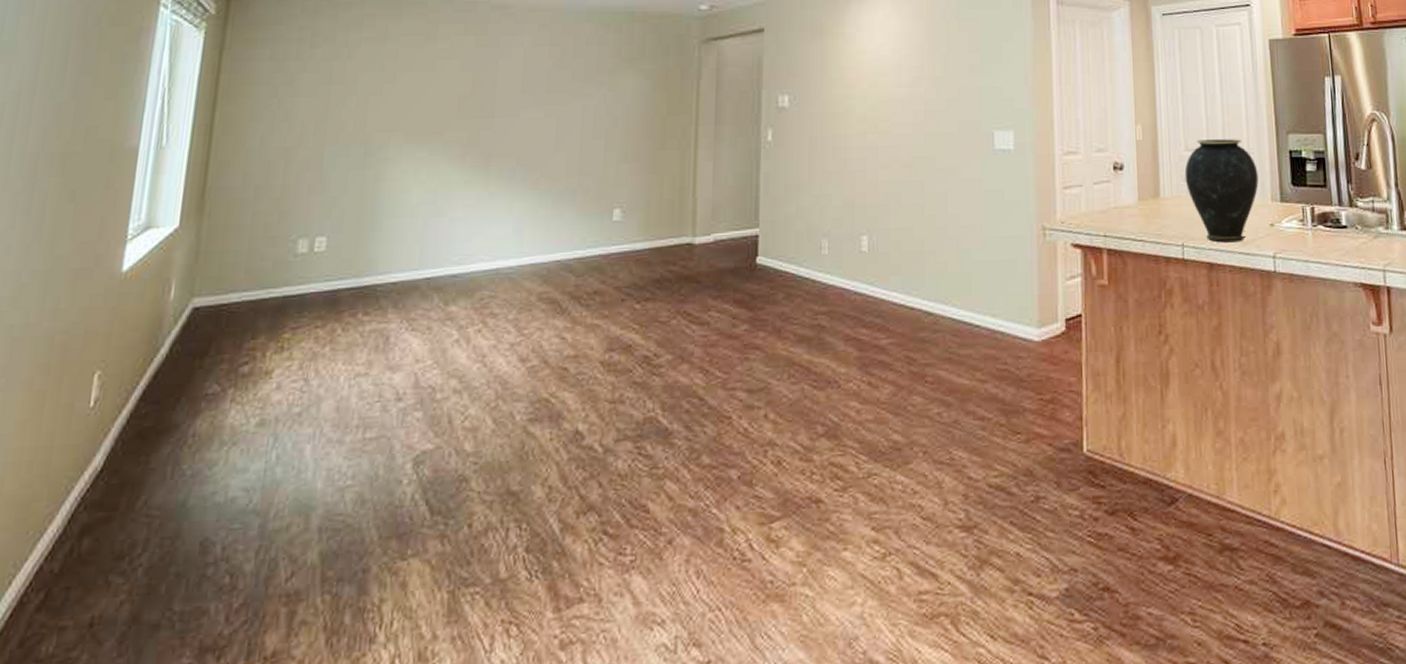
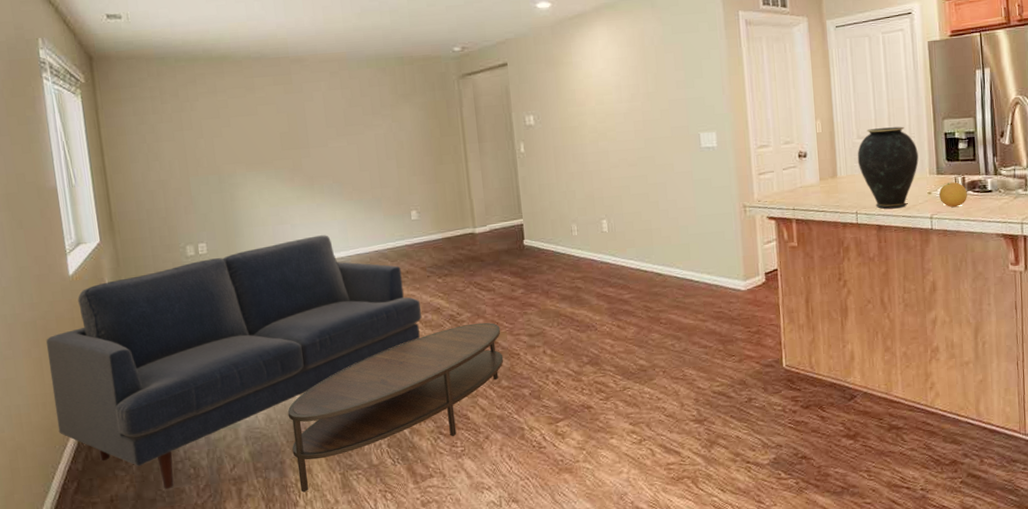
sofa: none [39,235,607,608] -> present [46,235,422,489]
coffee table: none [384,369,710,621] -> present [287,322,504,493]
fruit: none [1283,213,1318,246] -> present [938,182,967,208]

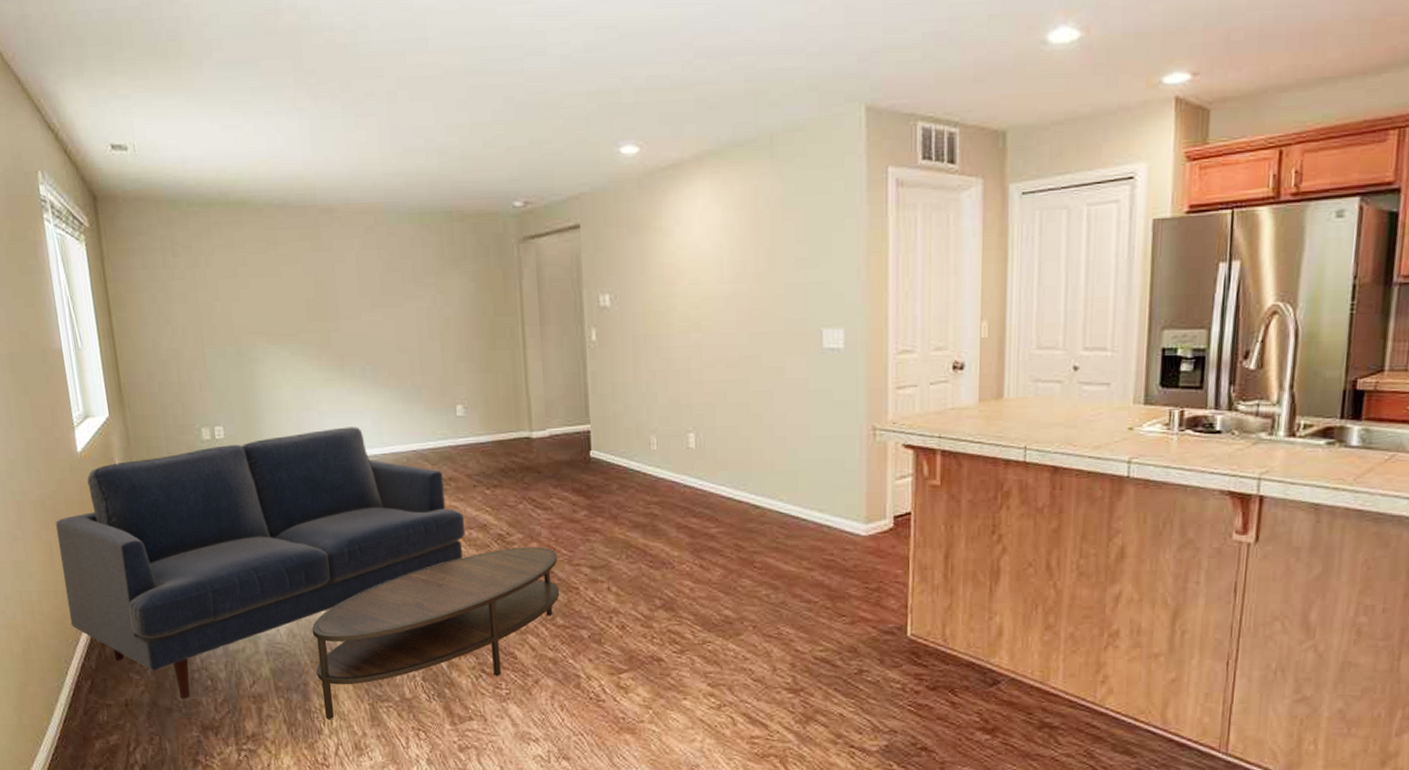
vase: present [857,126,919,209] -> none [1033,336,1121,446]
fruit: present [938,182,967,208] -> none [1143,416,1185,451]

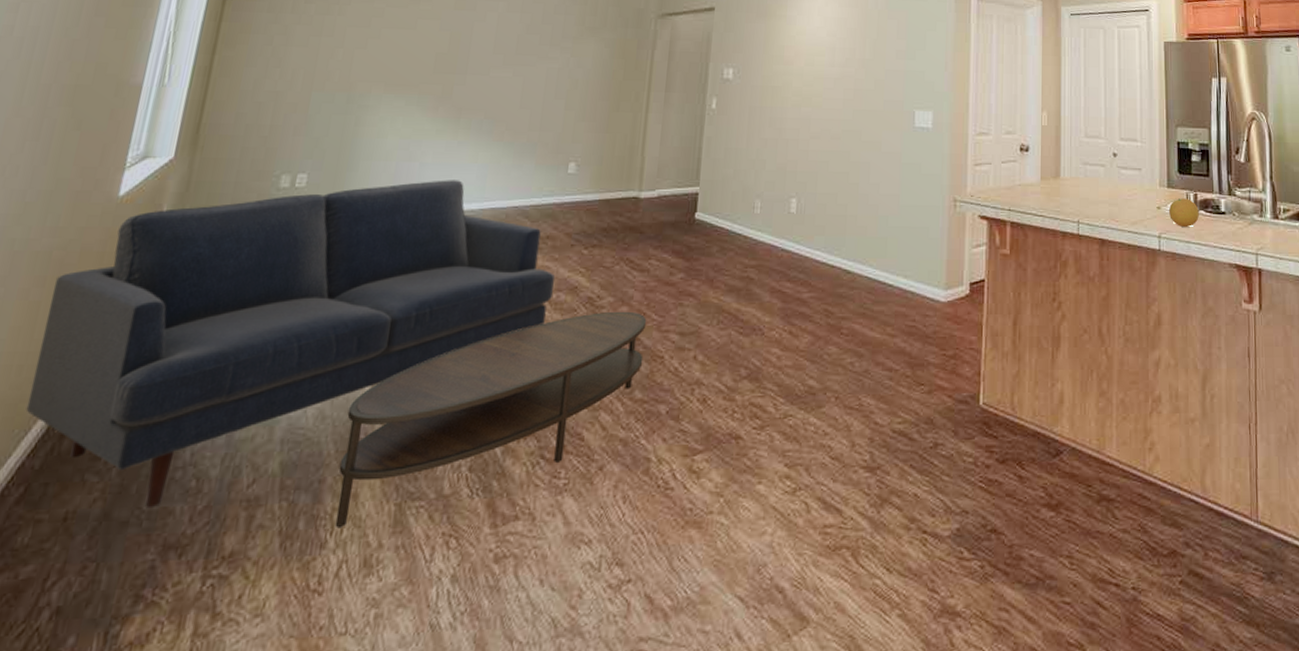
fruit: none [1143,416,1185,451] -> present [1168,198,1199,228]

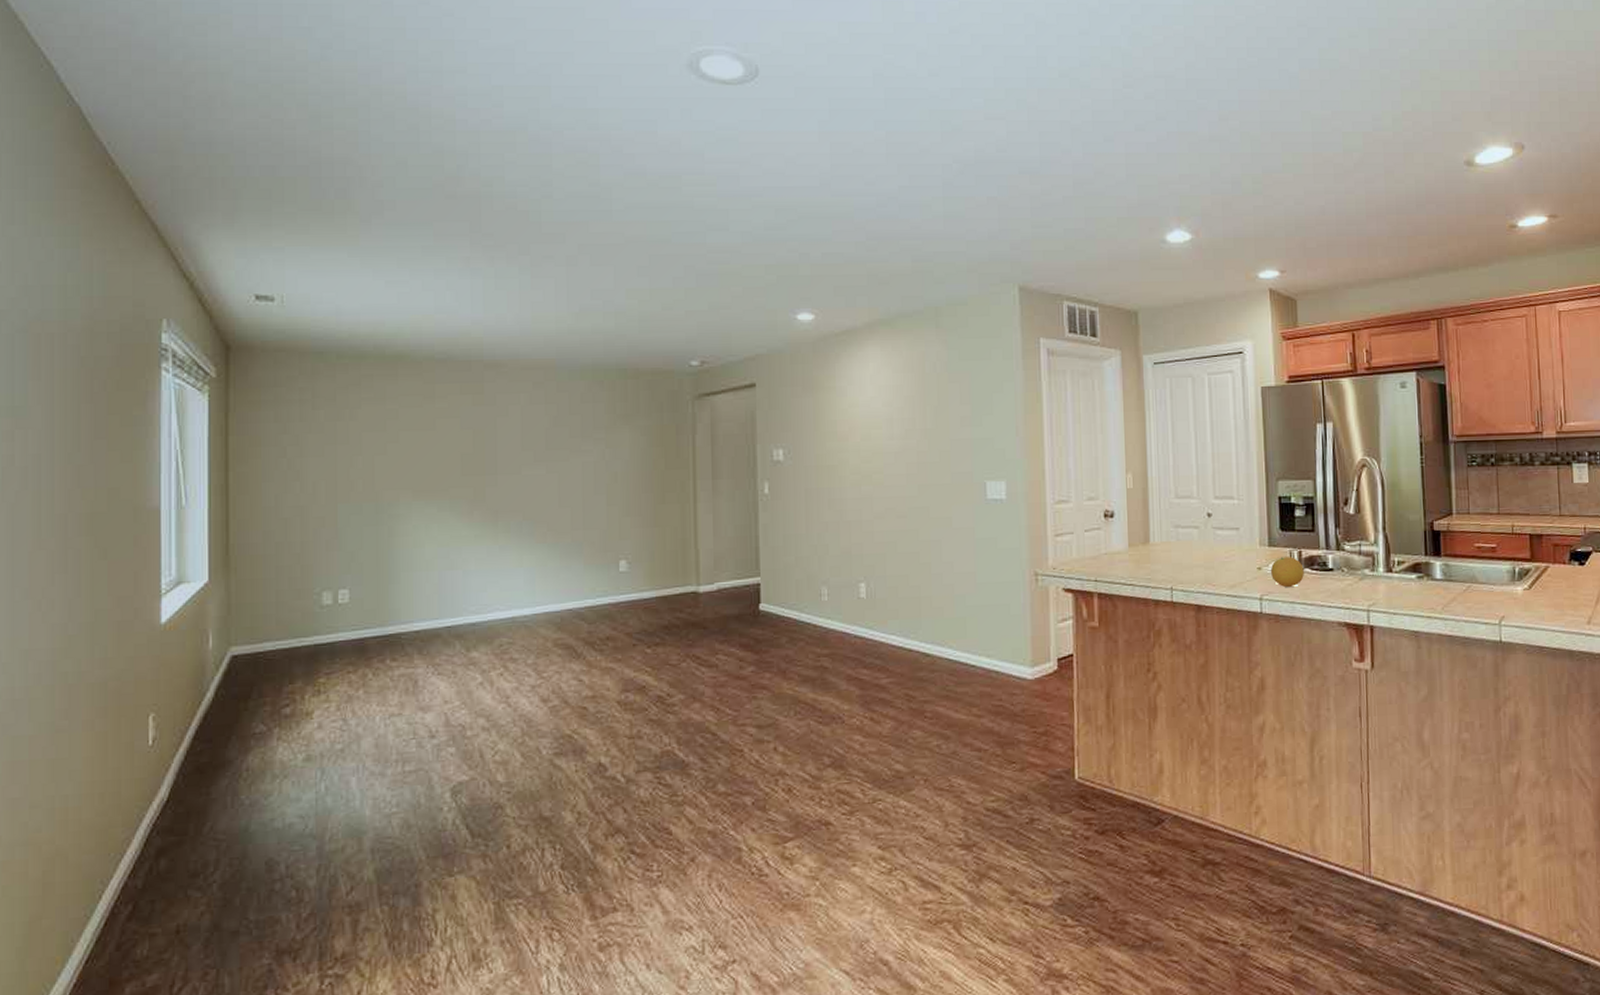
sofa: present [26,180,556,507] -> none [116,586,622,917]
coffee table: present [335,311,647,529] -> none [432,707,722,928]

